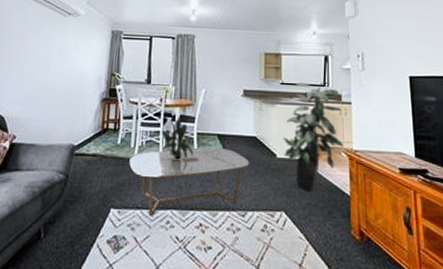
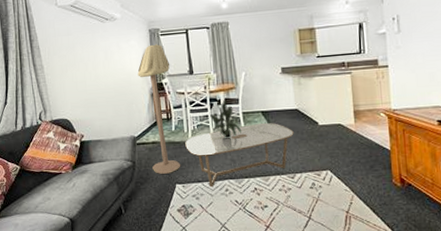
floor lamp: none [87,46,128,194] -> present [137,44,181,174]
indoor plant: present [283,83,344,193] -> none [323,53,383,152]

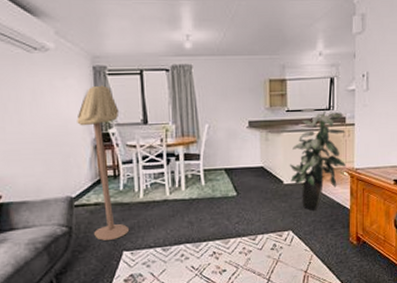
coffee table: present [185,123,294,188] -> none [135,181,258,253]
potted plant: present [210,100,241,139] -> none [166,155,201,200]
indoor plant: none [323,53,383,152] -> present [289,108,347,211]

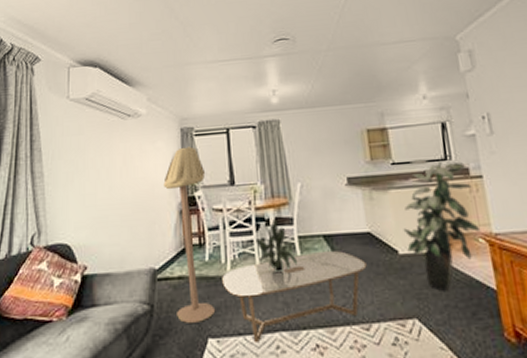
coffee table: none [135,181,258,253] -> present [222,251,367,344]
potted plant: none [166,155,201,200] -> present [255,219,297,274]

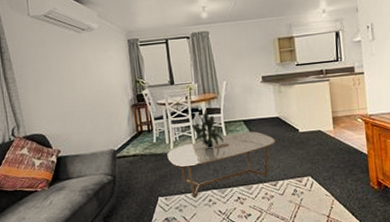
floor lamp: present [163,146,216,323] -> none [116,54,163,188]
indoor plant: present [403,159,481,292] -> none [303,61,360,157]

